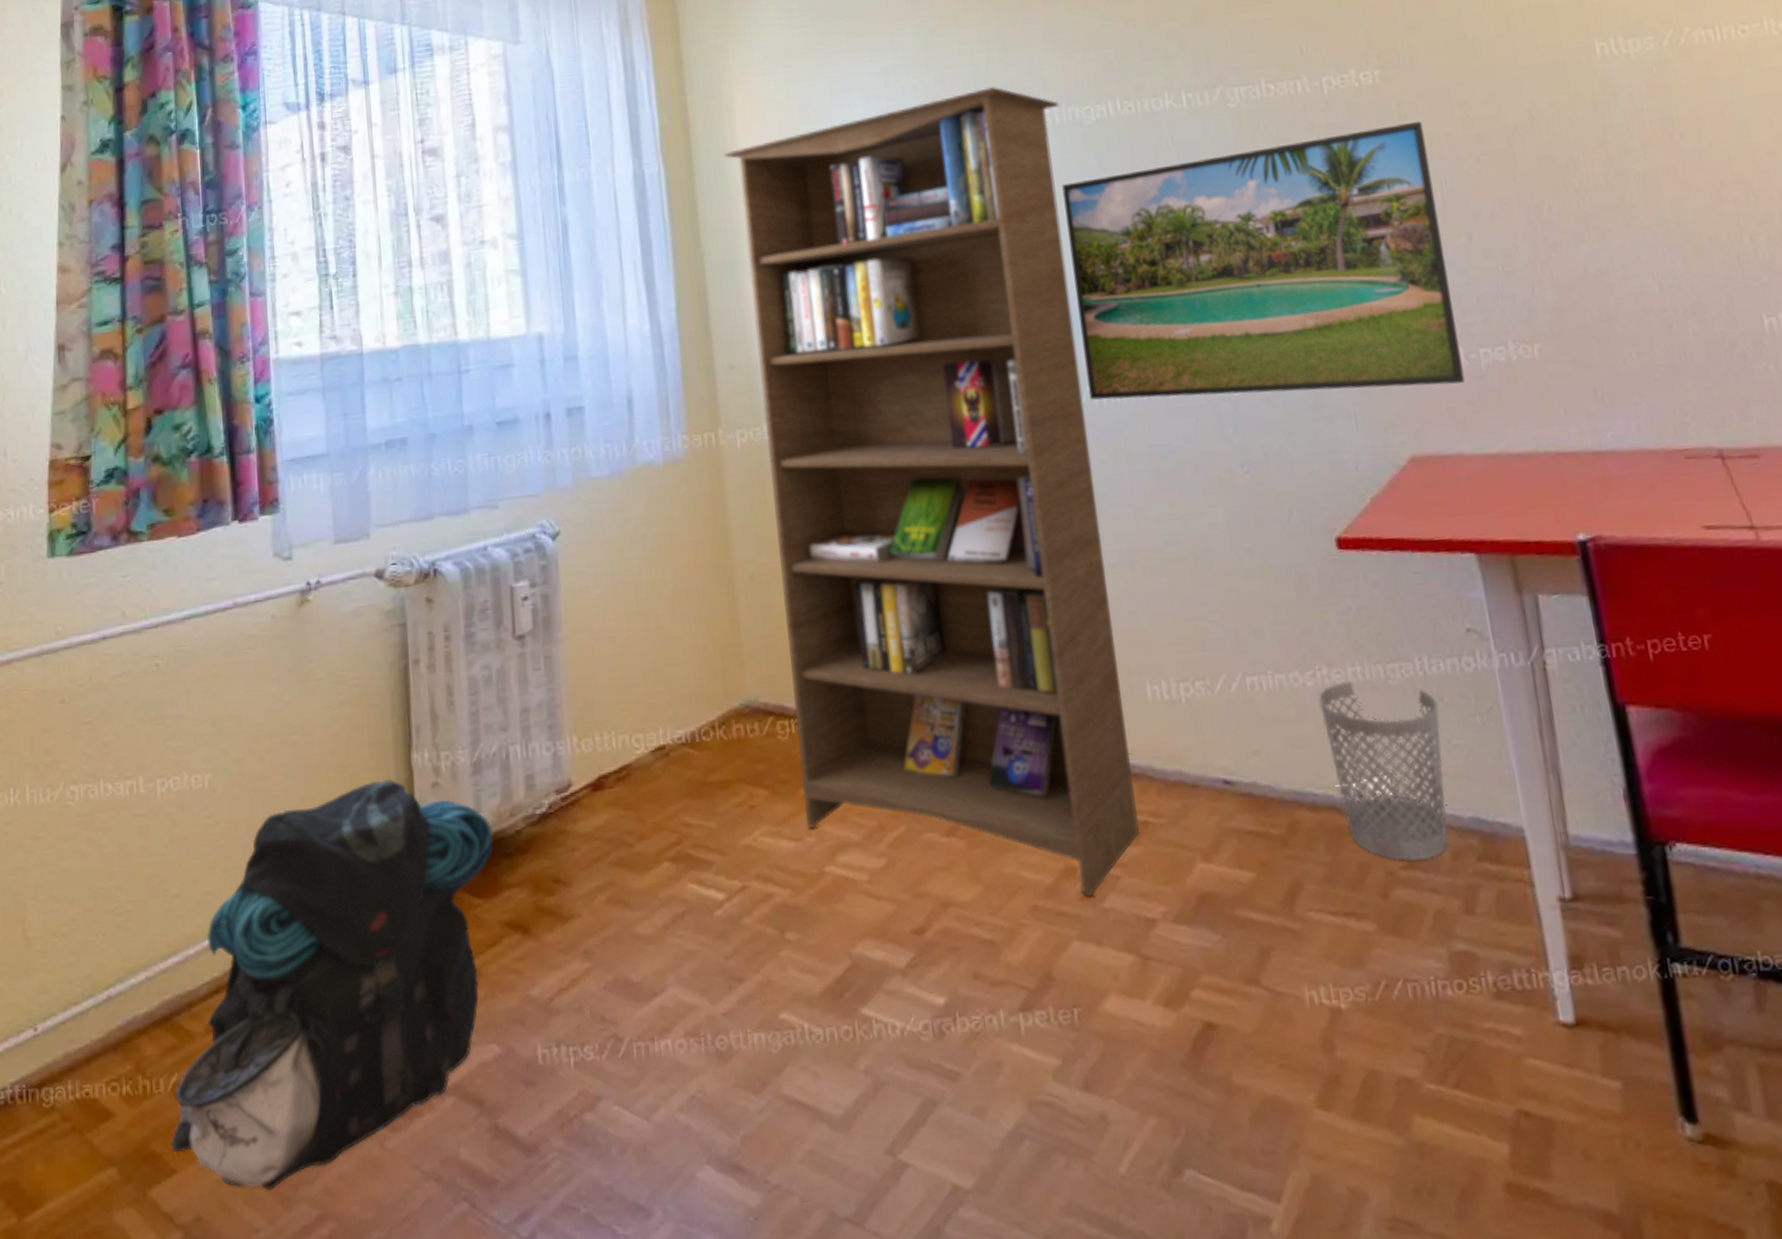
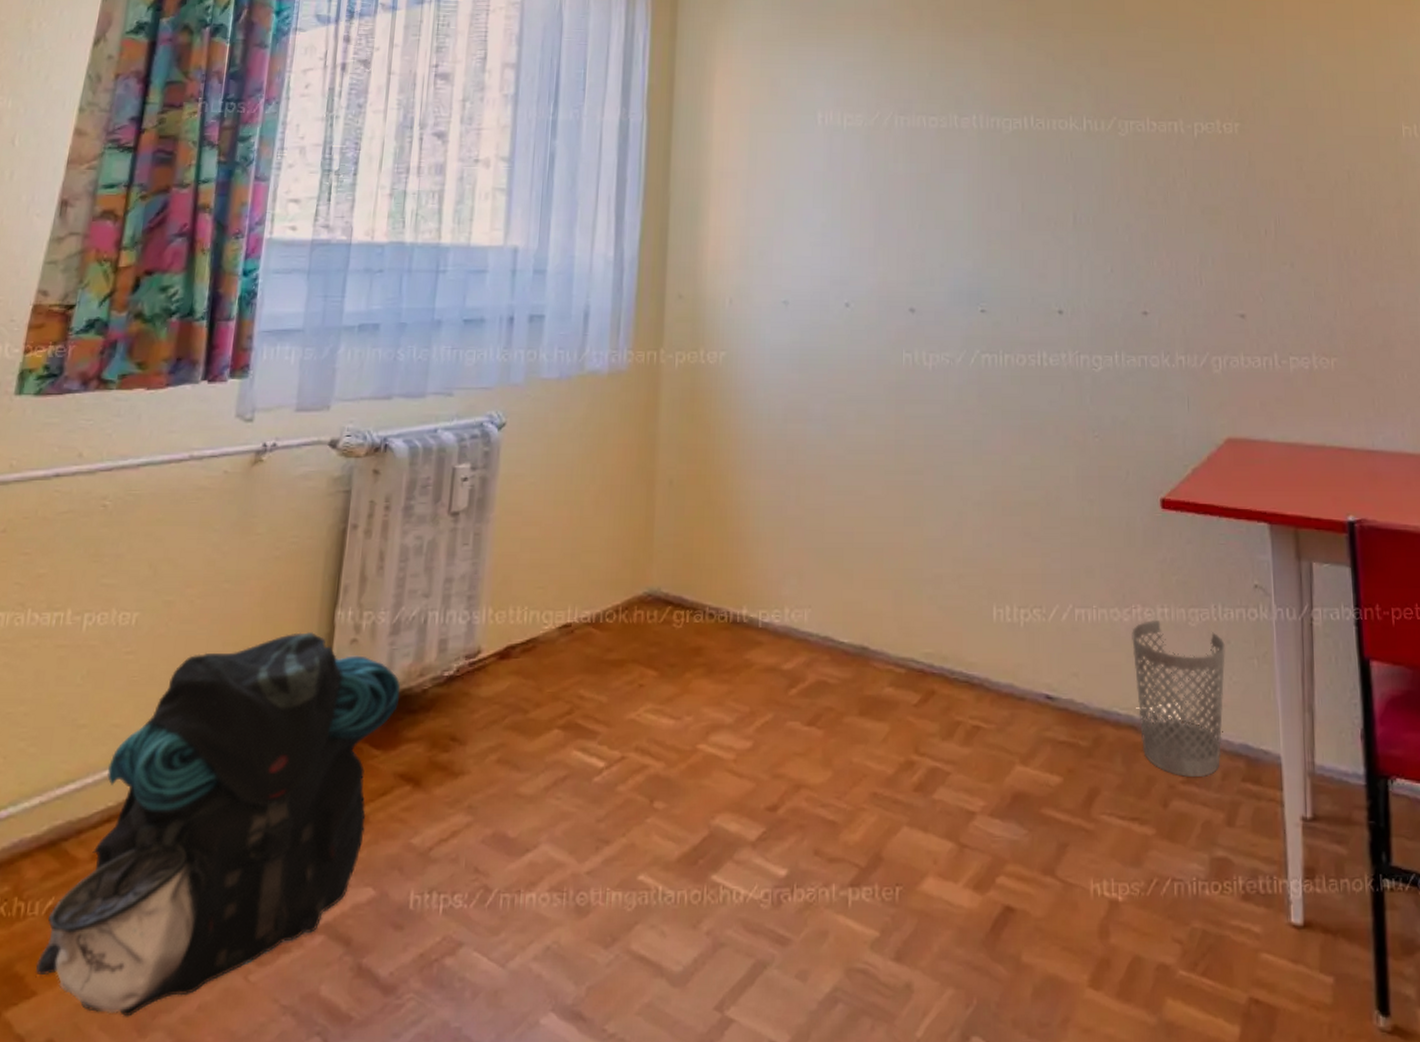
bookcase: present [724,86,1139,898] -> none [688,90,985,790]
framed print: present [1062,121,1465,400] -> none [977,168,1276,384]

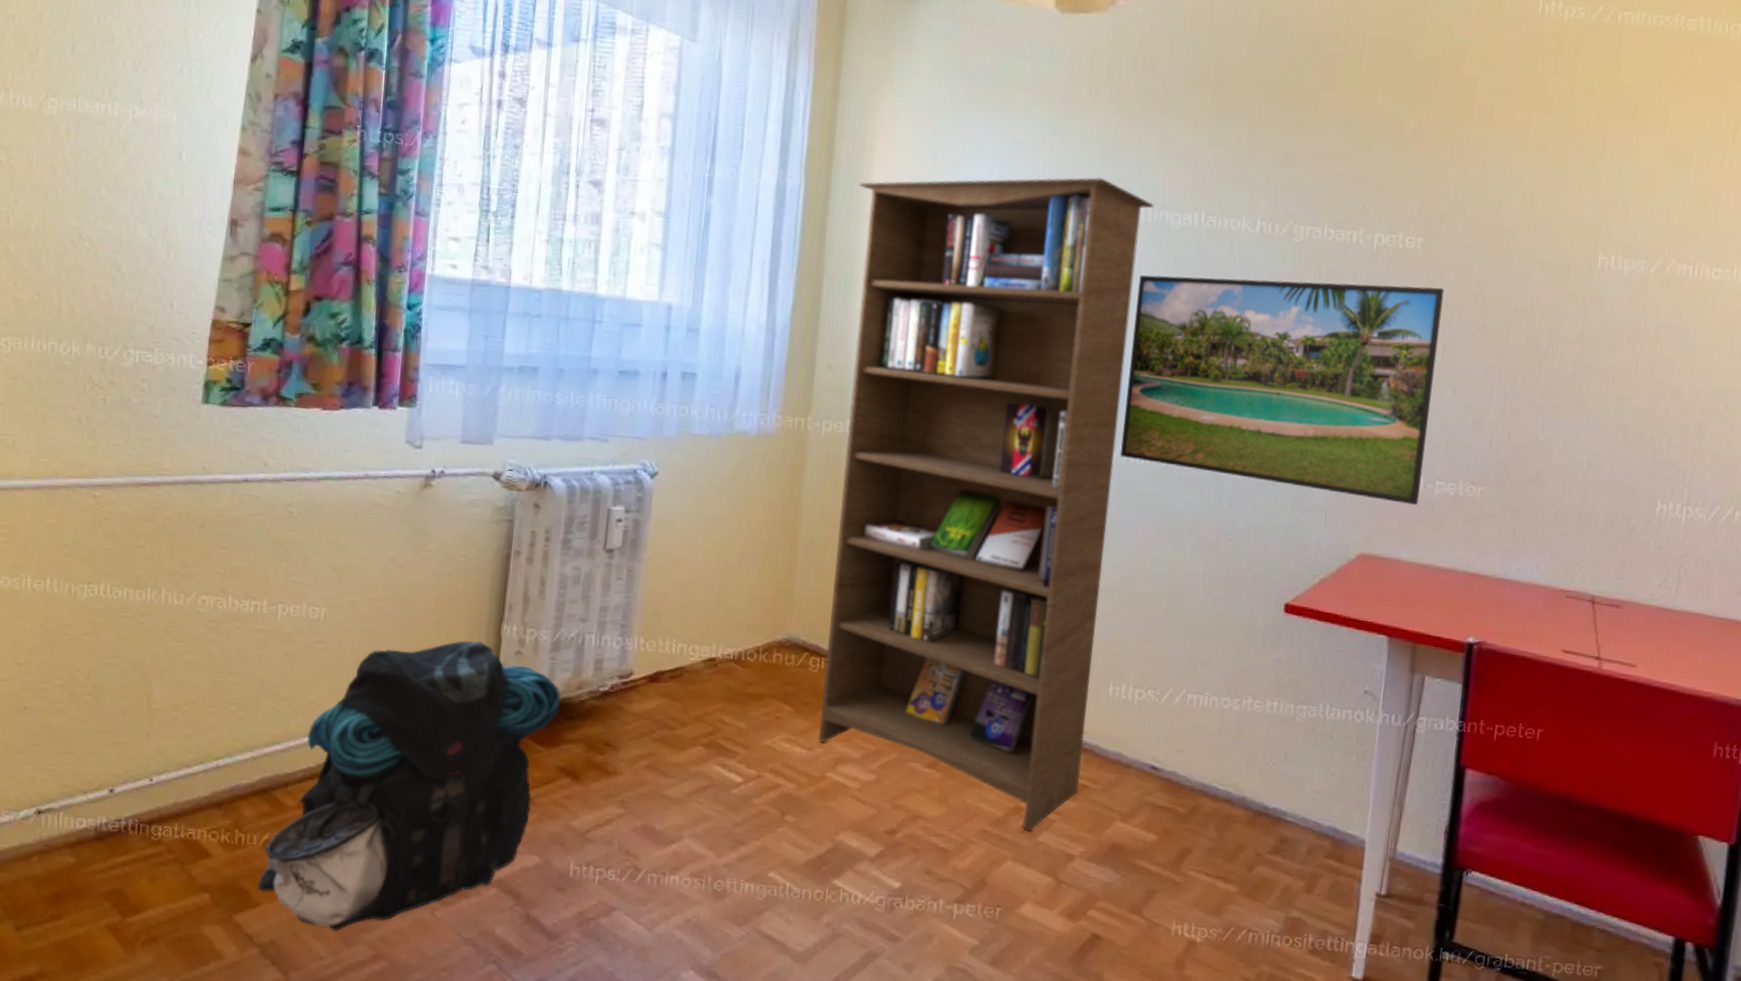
bookcase: none [688,90,985,790] -> present [819,177,1155,832]
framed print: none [977,168,1276,384] -> present [1120,275,1445,506]
wastebasket: present [1131,619,1226,778] -> none [1236,711,1328,851]

